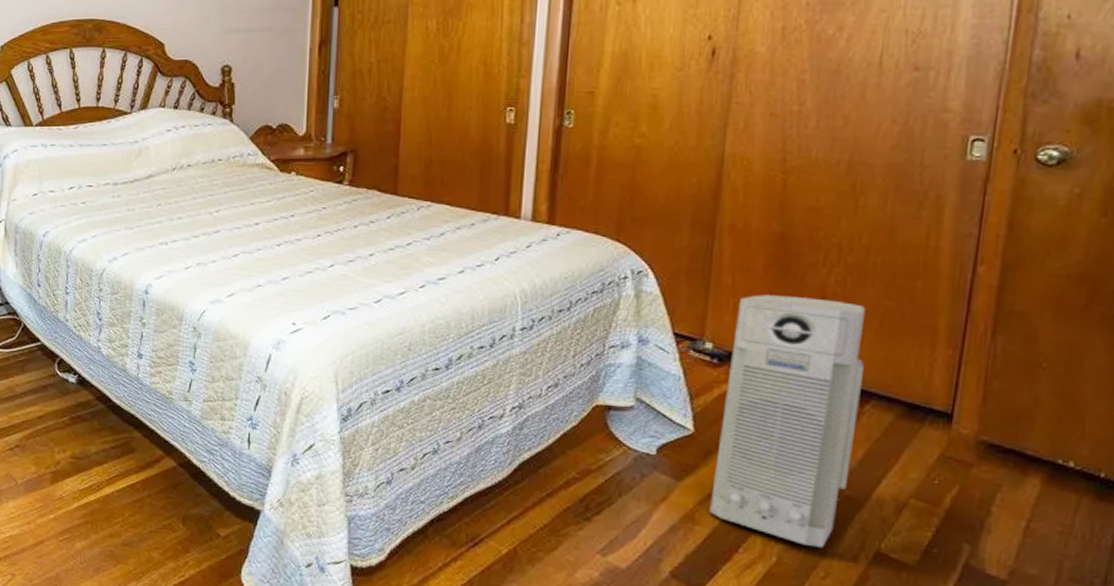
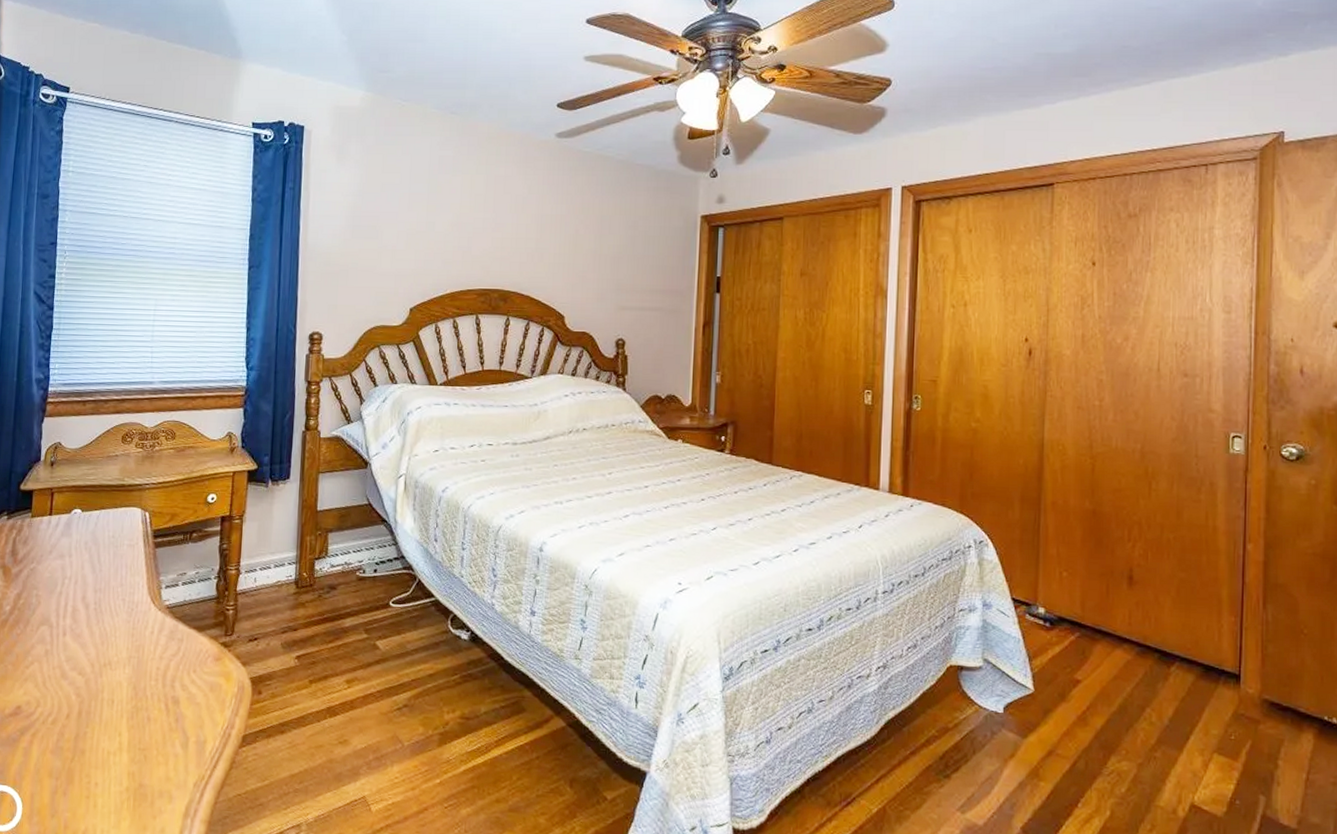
air purifier: present [709,295,866,548] -> none [1051,565,1167,802]

